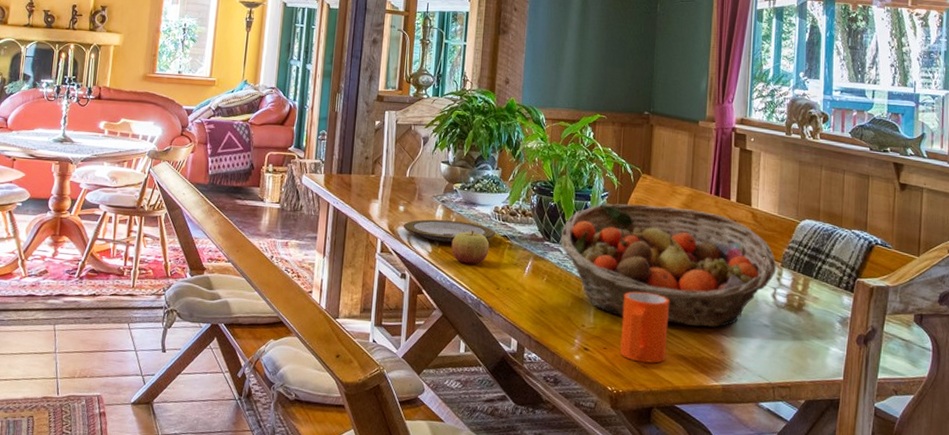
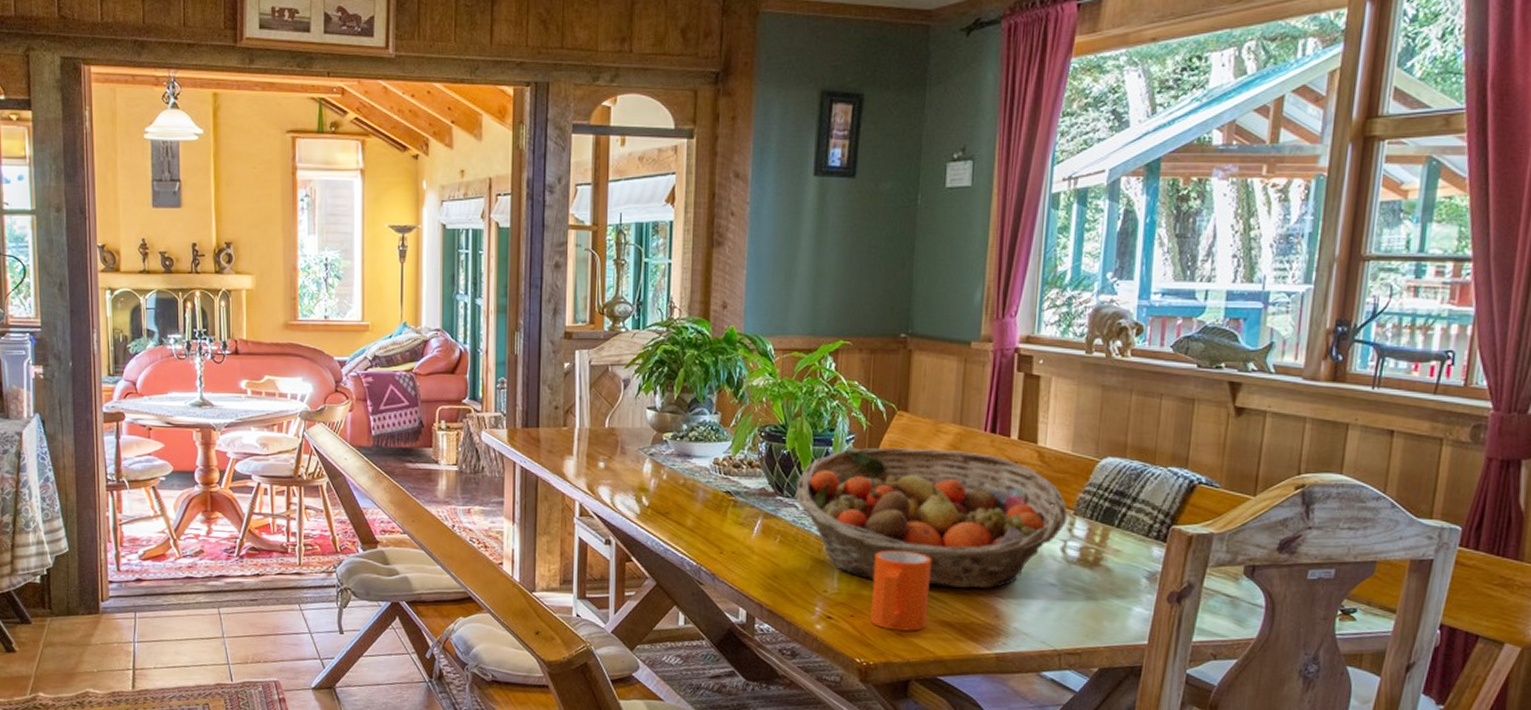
plate: present [404,219,495,244] -> none [605,476,716,503]
apple: present [451,231,490,265] -> none [663,487,710,526]

